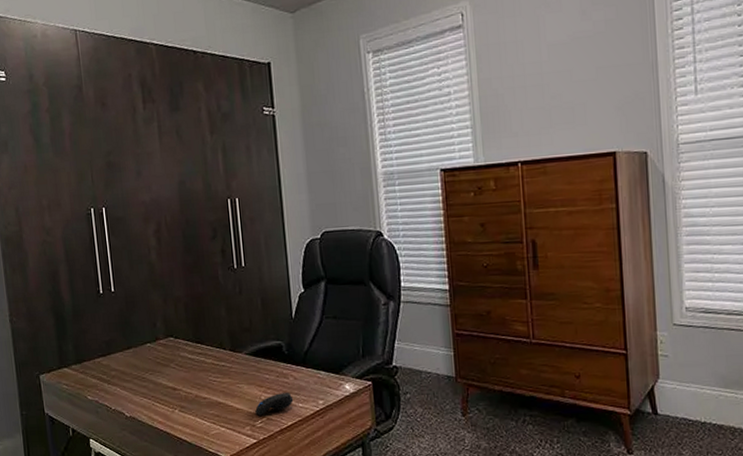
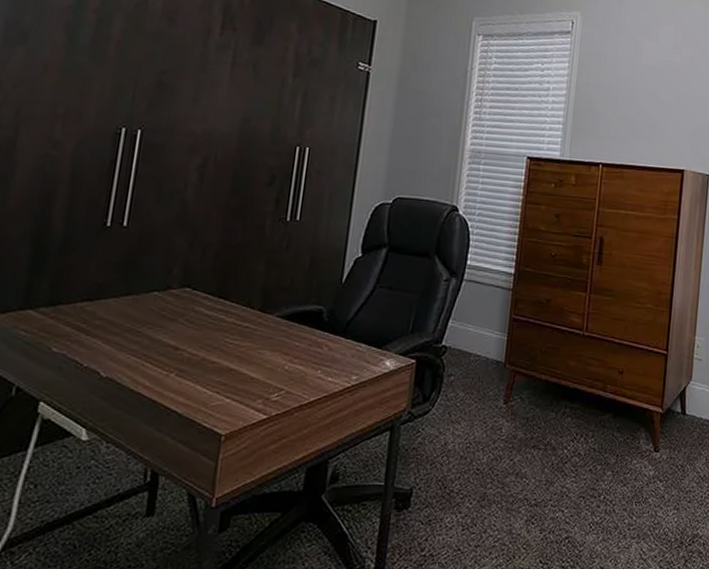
computer mouse: present [255,392,294,416] -> none [273,363,323,388]

